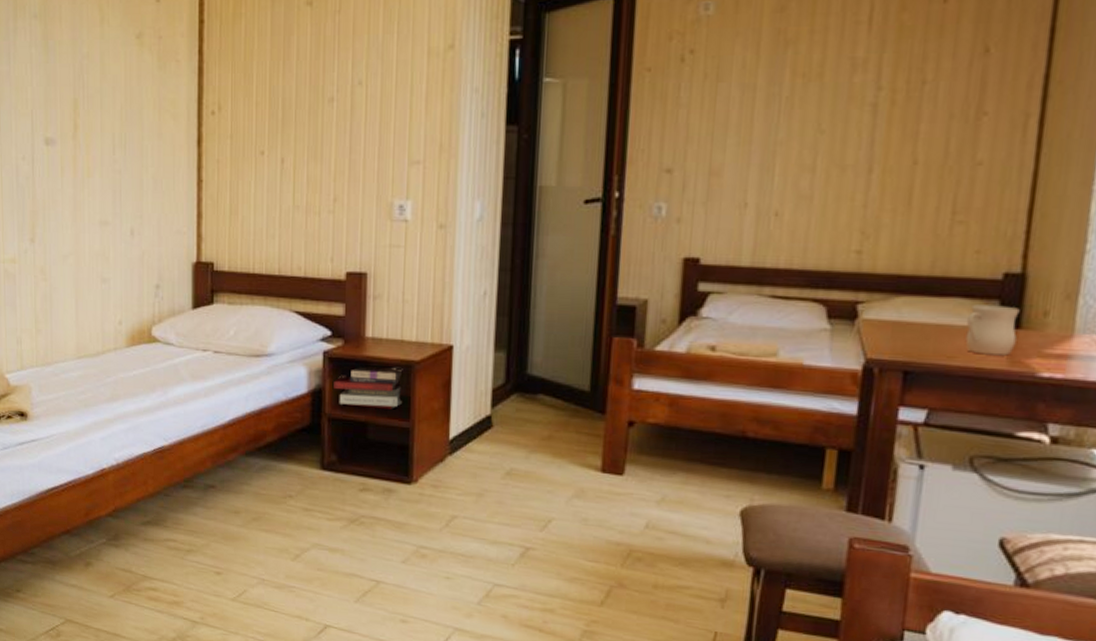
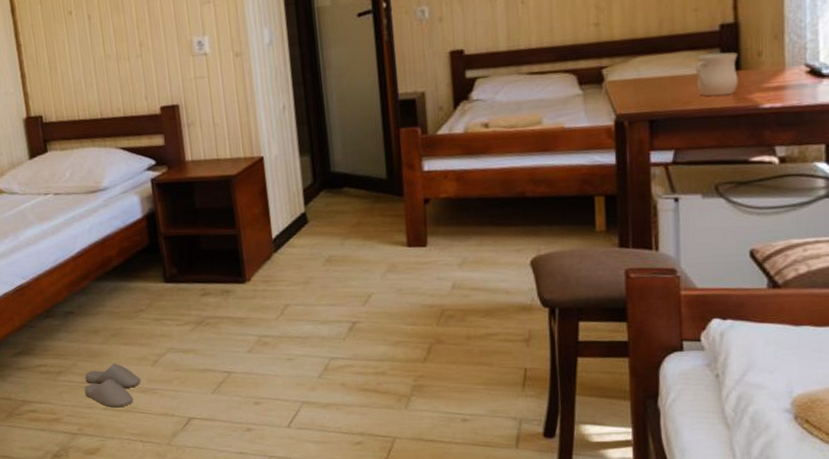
slippers: none [213,549,278,601] -> present [84,362,141,408]
books: present [334,366,402,409] -> none [164,184,227,224]

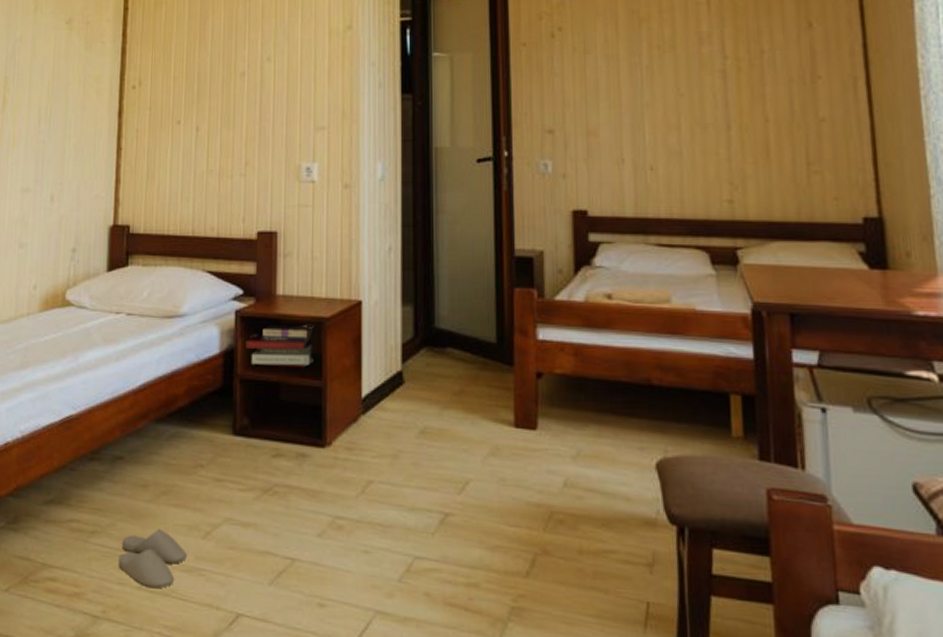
books: none [164,184,227,224] -> present [246,324,313,368]
mug: present [696,52,738,97] -> none [839,247,887,296]

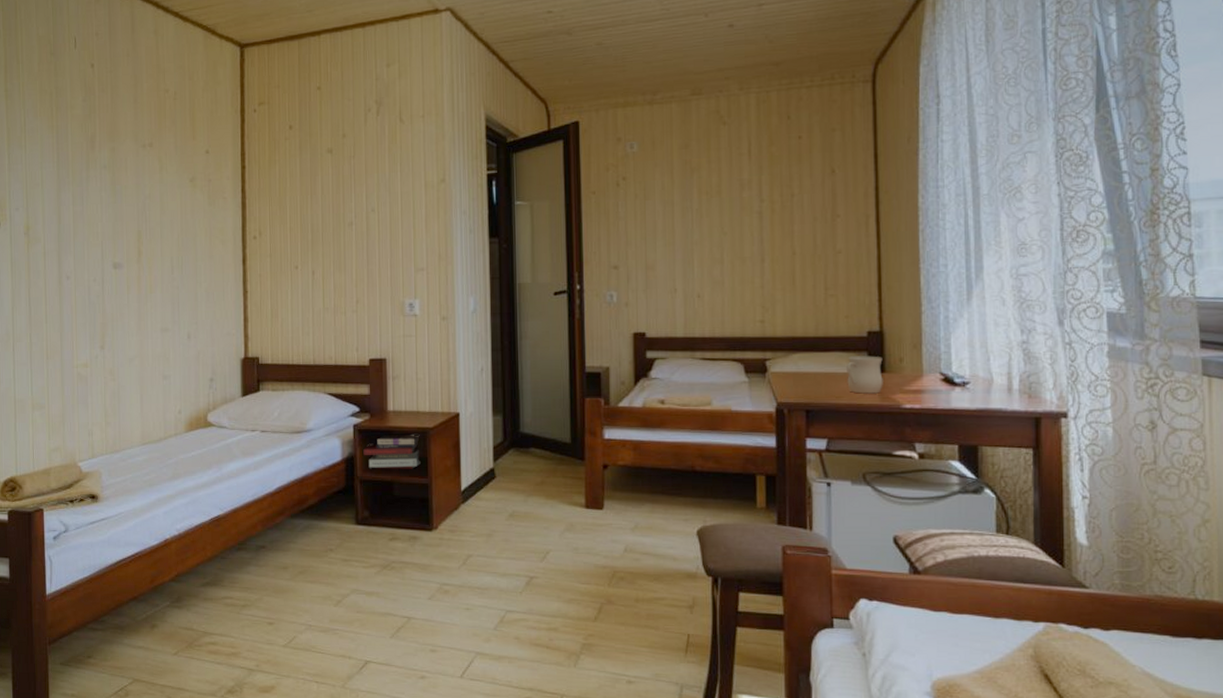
slippers: present [118,528,187,589] -> none [266,600,323,646]
mug: none [839,247,887,296] -> present [847,356,883,394]

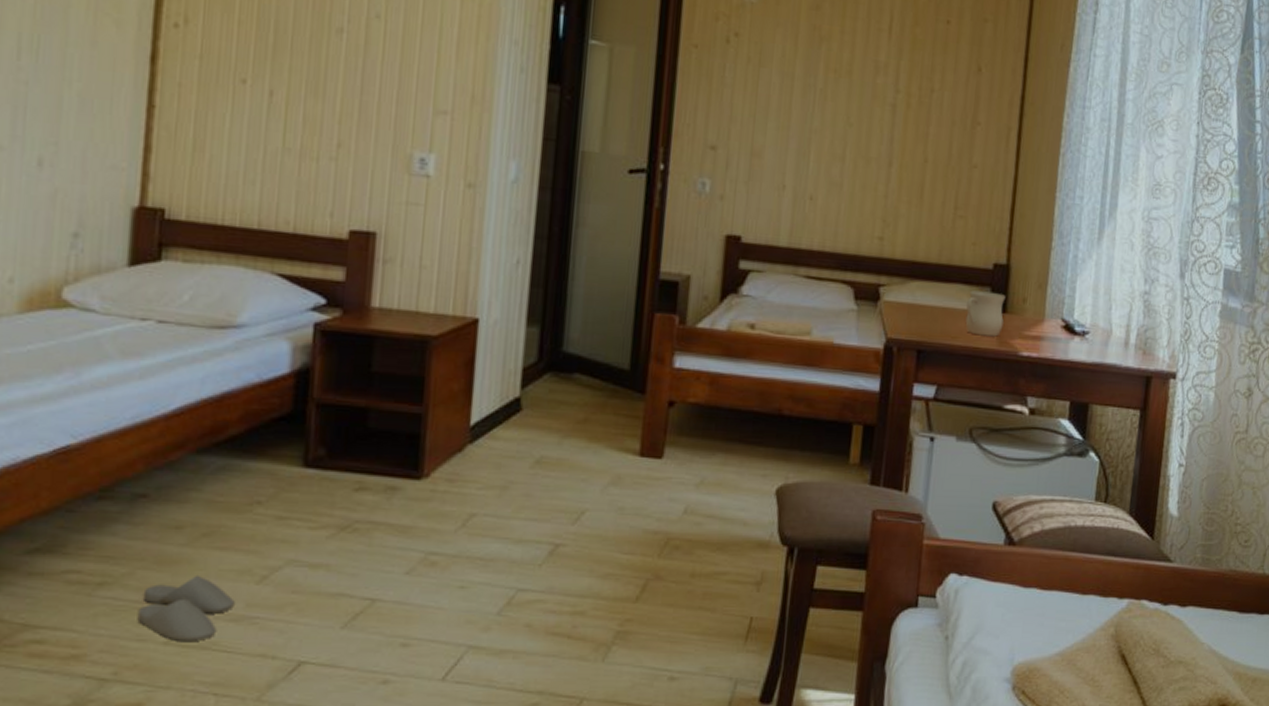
slippers: none [266,600,323,646] -> present [137,574,235,643]
books: present [363,435,421,469] -> none [326,341,415,392]

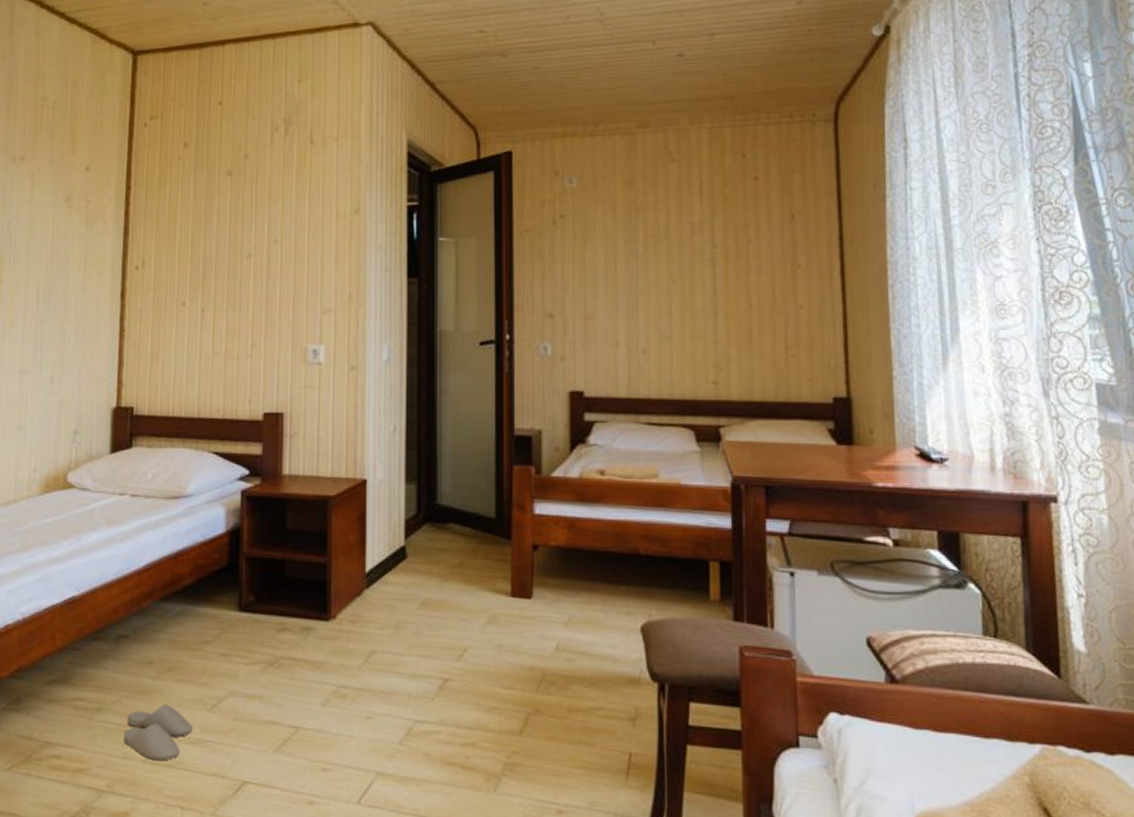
mug: present [965,290,1006,337] -> none [811,425,852,469]

